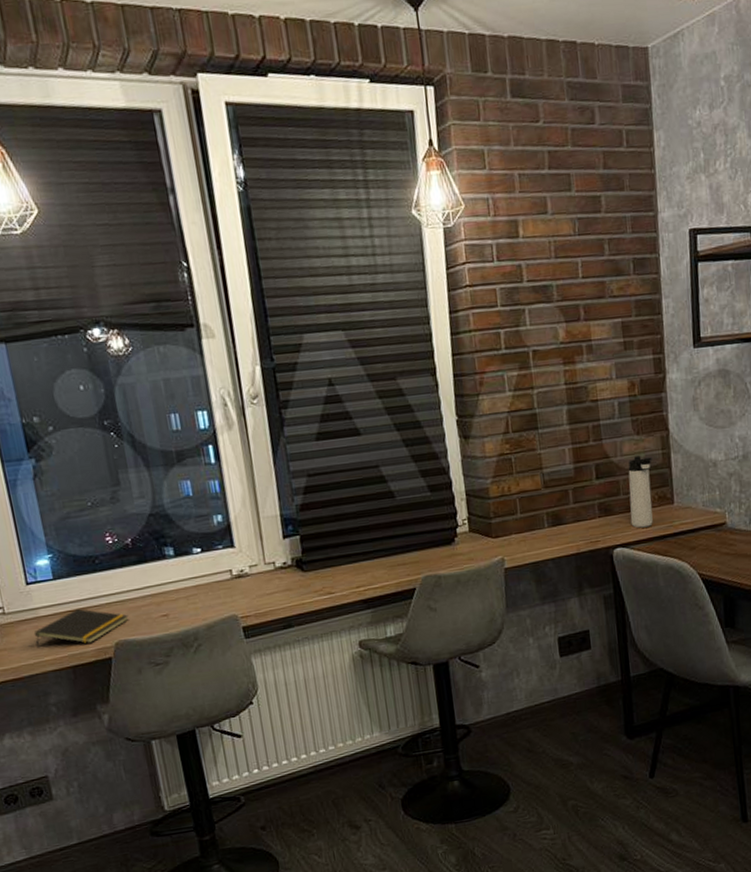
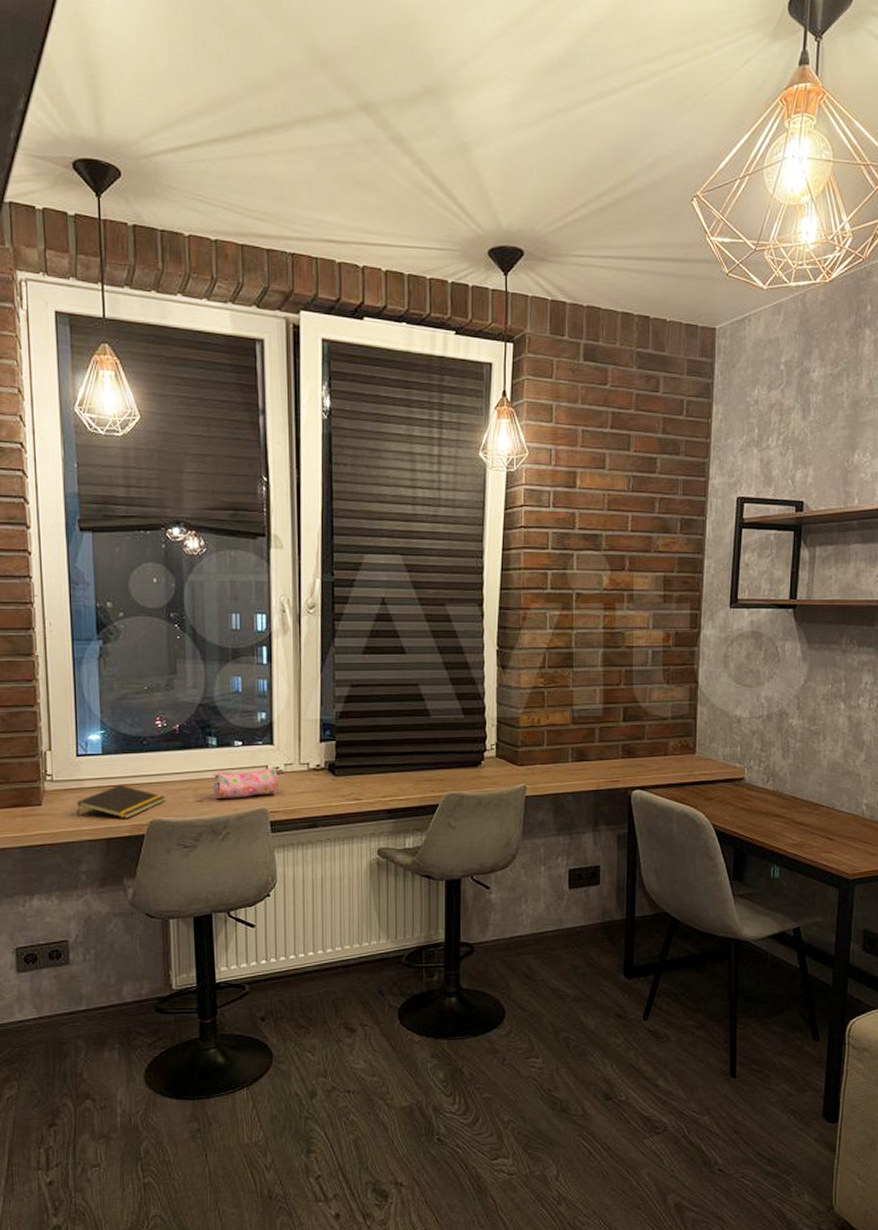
pencil case: none [174,571,246,611] -> present [212,768,278,799]
thermos bottle: present [628,456,653,528] -> none [652,704,679,773]

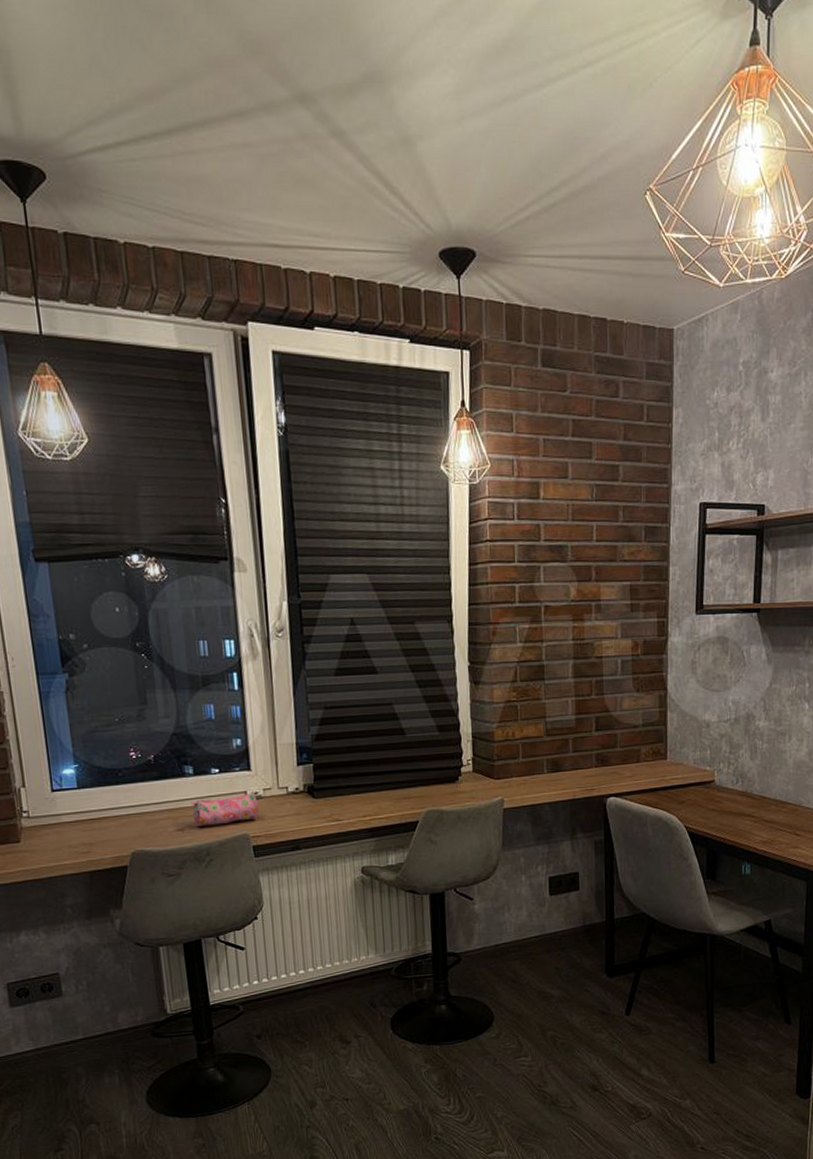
notepad: present [76,785,166,818] -> none [55,818,146,851]

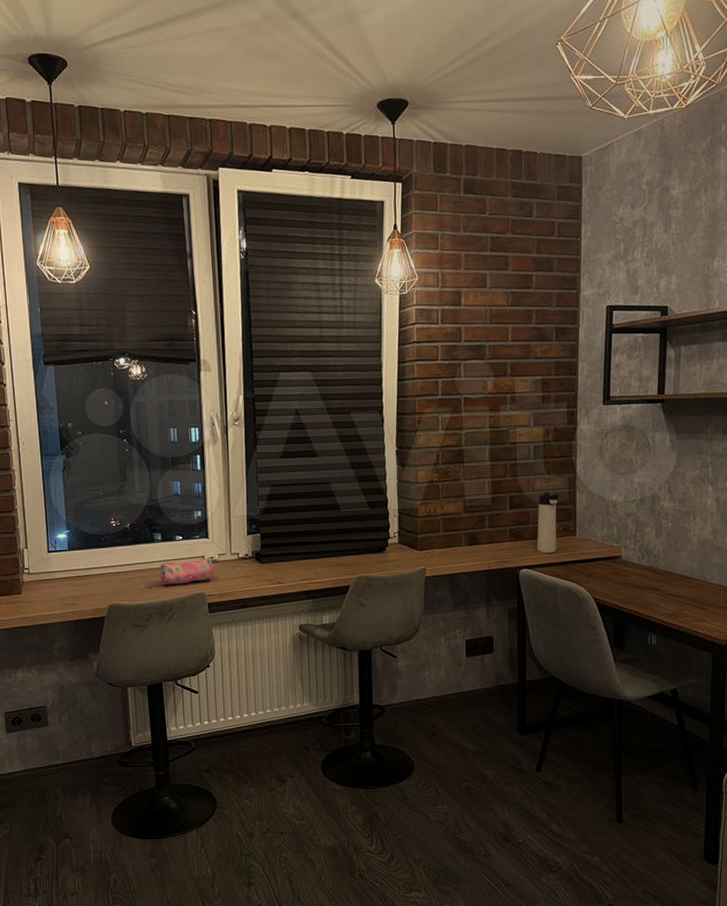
thermos bottle: none [625,712,649,780] -> present [536,492,560,554]

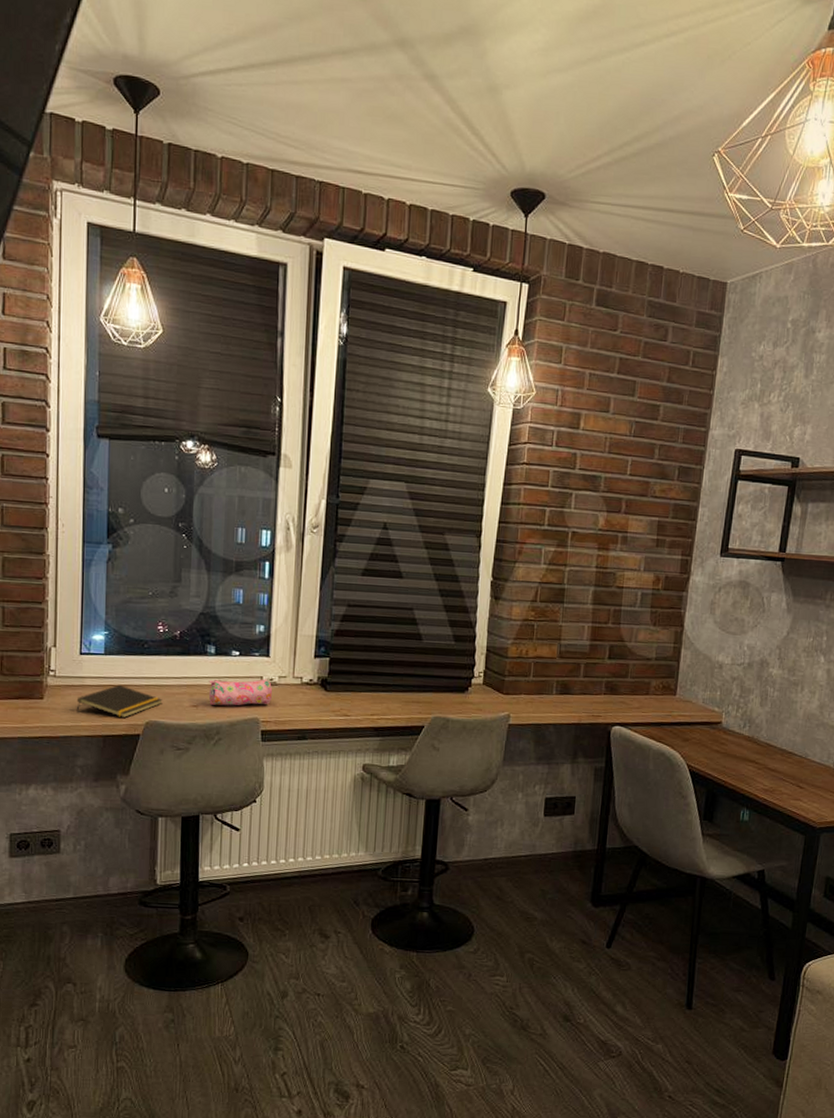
notepad: none [49,576,121,603] -> present [76,685,163,718]
thermos bottle: present [536,492,560,554] -> none [633,645,664,712]

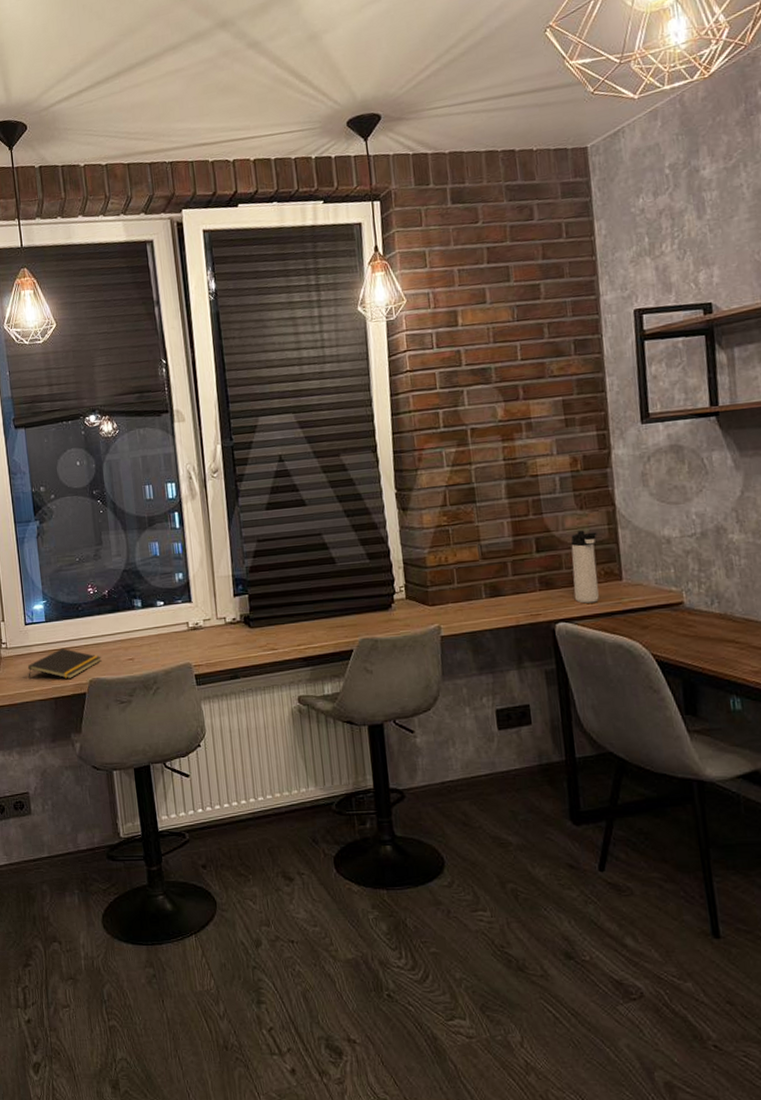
pencil case: present [209,679,272,706] -> none [140,624,200,656]
thermos bottle: none [633,645,664,712] -> present [570,530,599,604]

